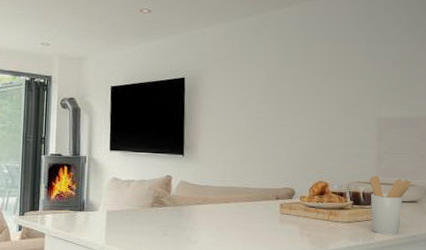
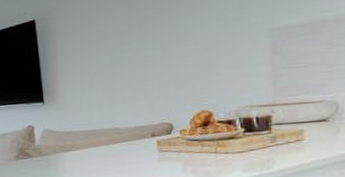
utensil holder: present [369,175,412,235] -> none [264,95,319,161]

